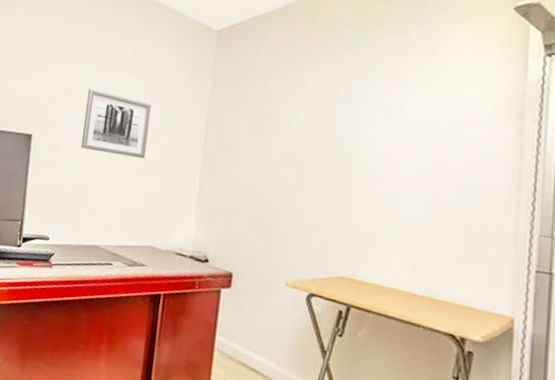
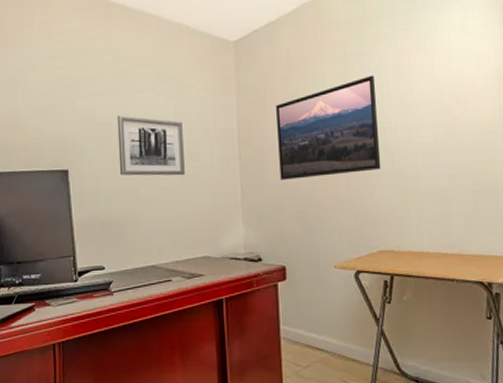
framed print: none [242,85,363,188] -> present [276,75,381,180]

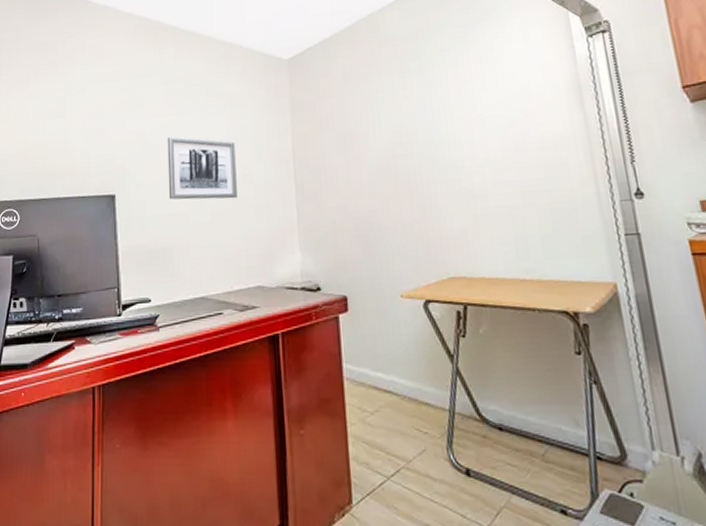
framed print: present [276,75,381,180] -> none [332,90,447,202]

